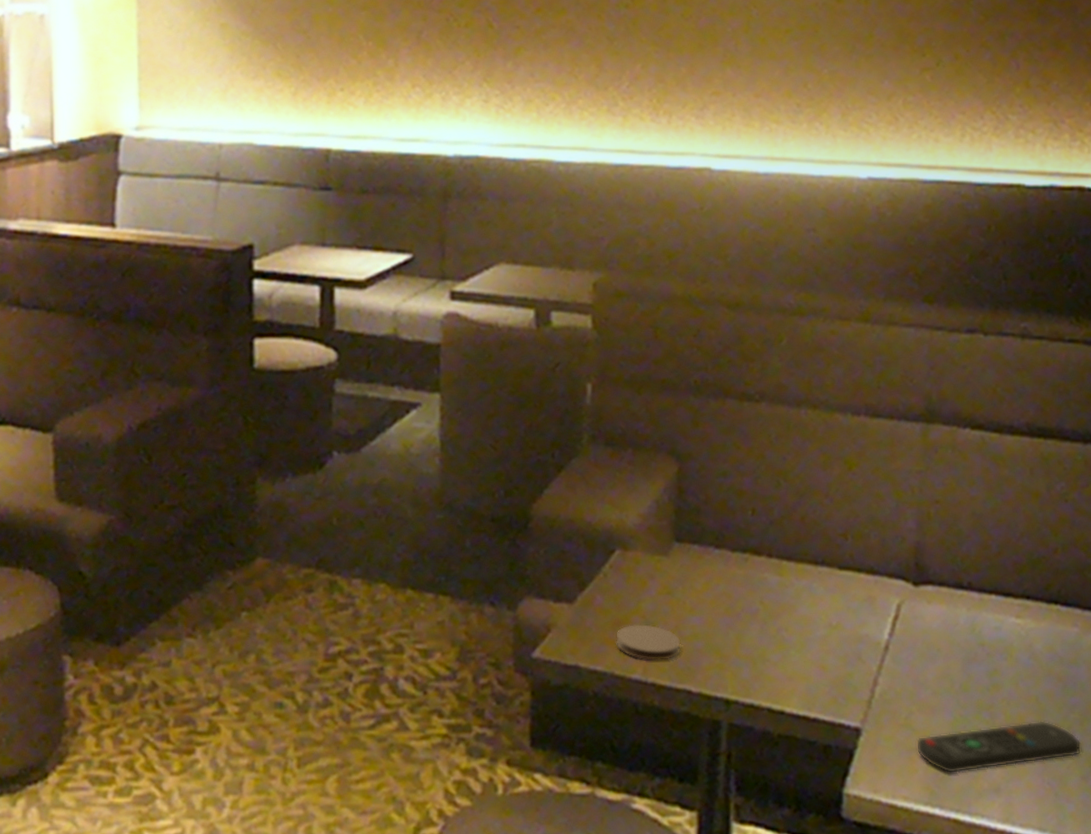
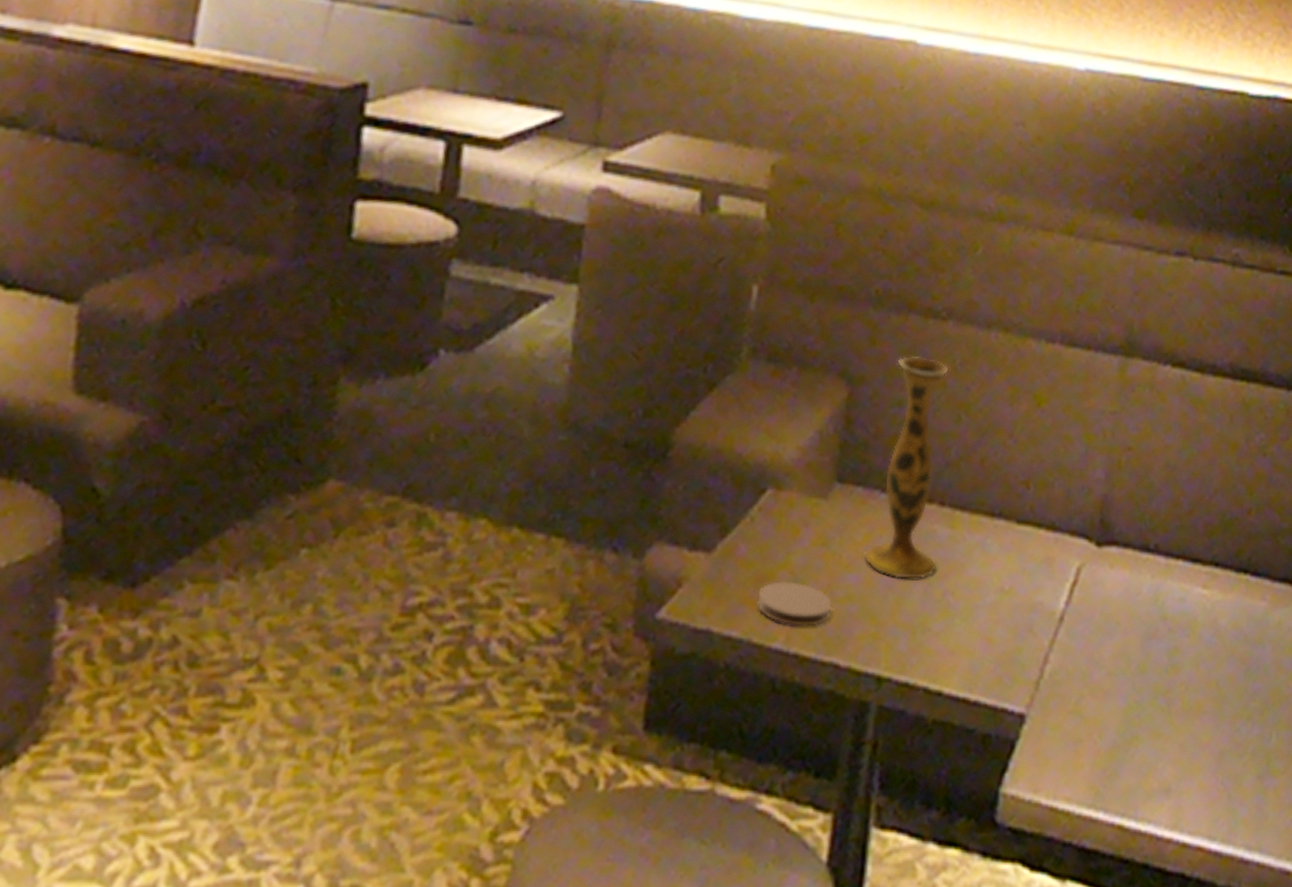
vase: none [704,433,771,620] -> present [863,355,948,580]
remote control: present [916,721,1082,774] -> none [1083,709,1260,771]

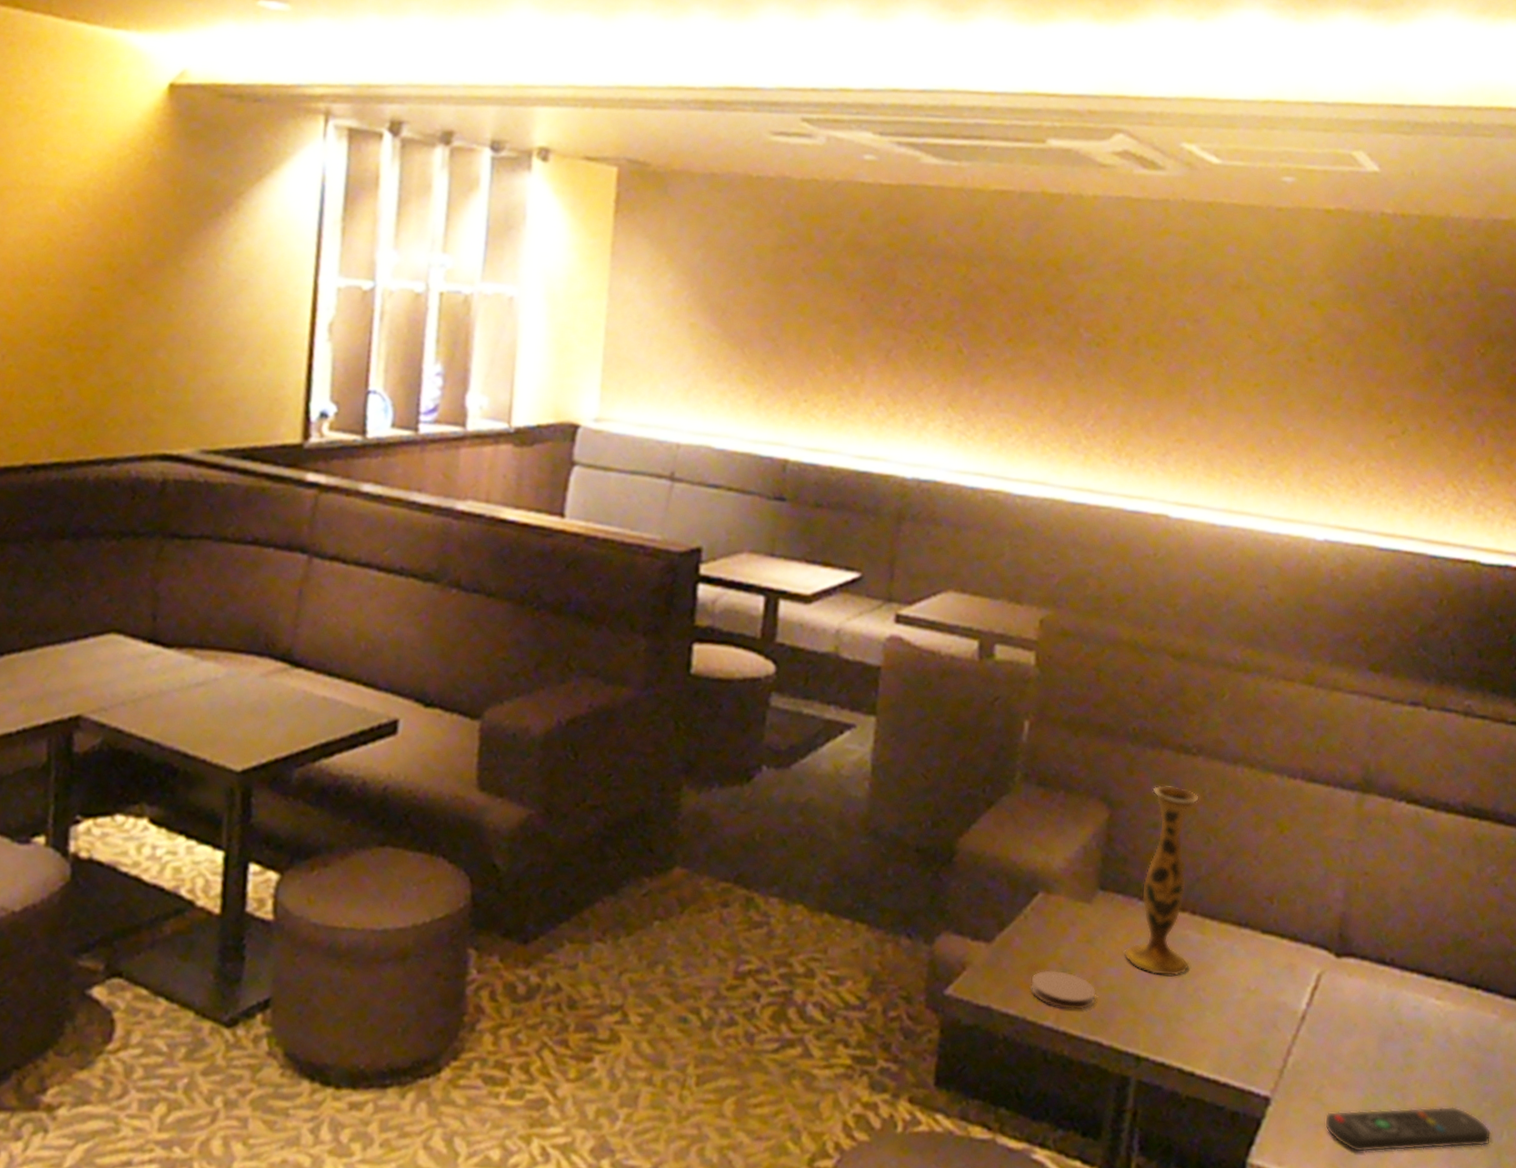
remote control: none [1083,709,1260,771] -> present [1324,1106,1492,1153]

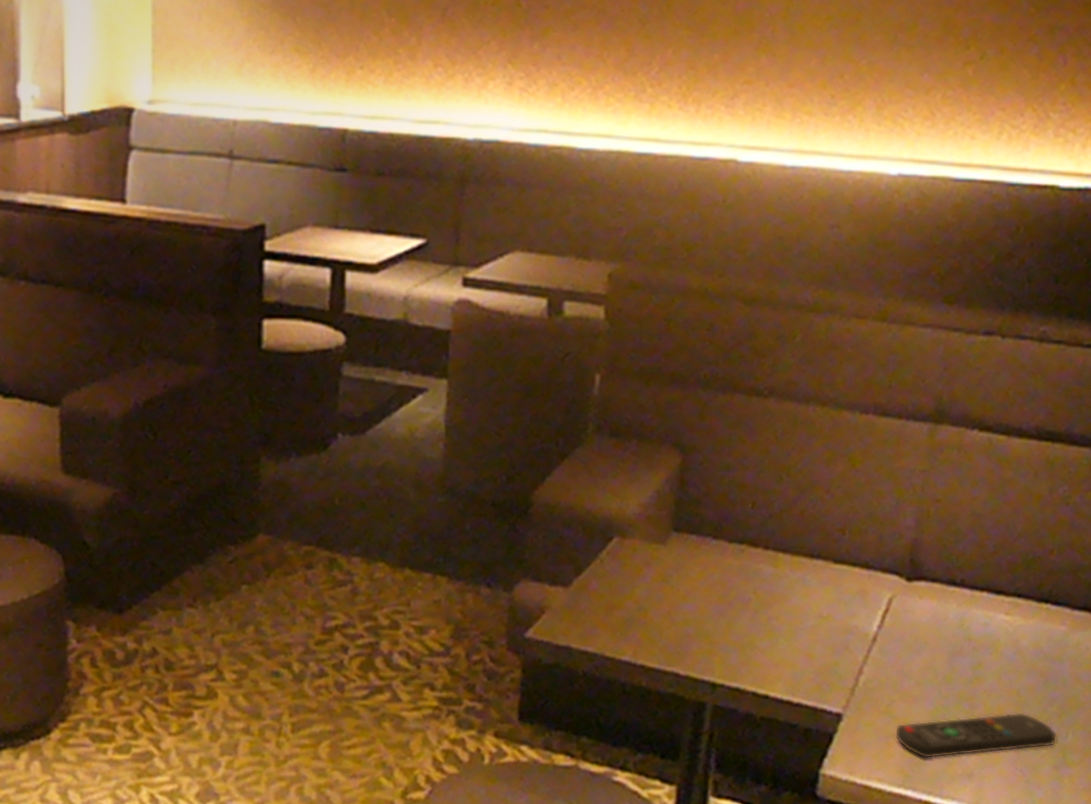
coaster: present [1030,970,1097,1010] -> none [608,609,672,644]
vase: present [1123,785,1198,977] -> none [698,427,770,609]

